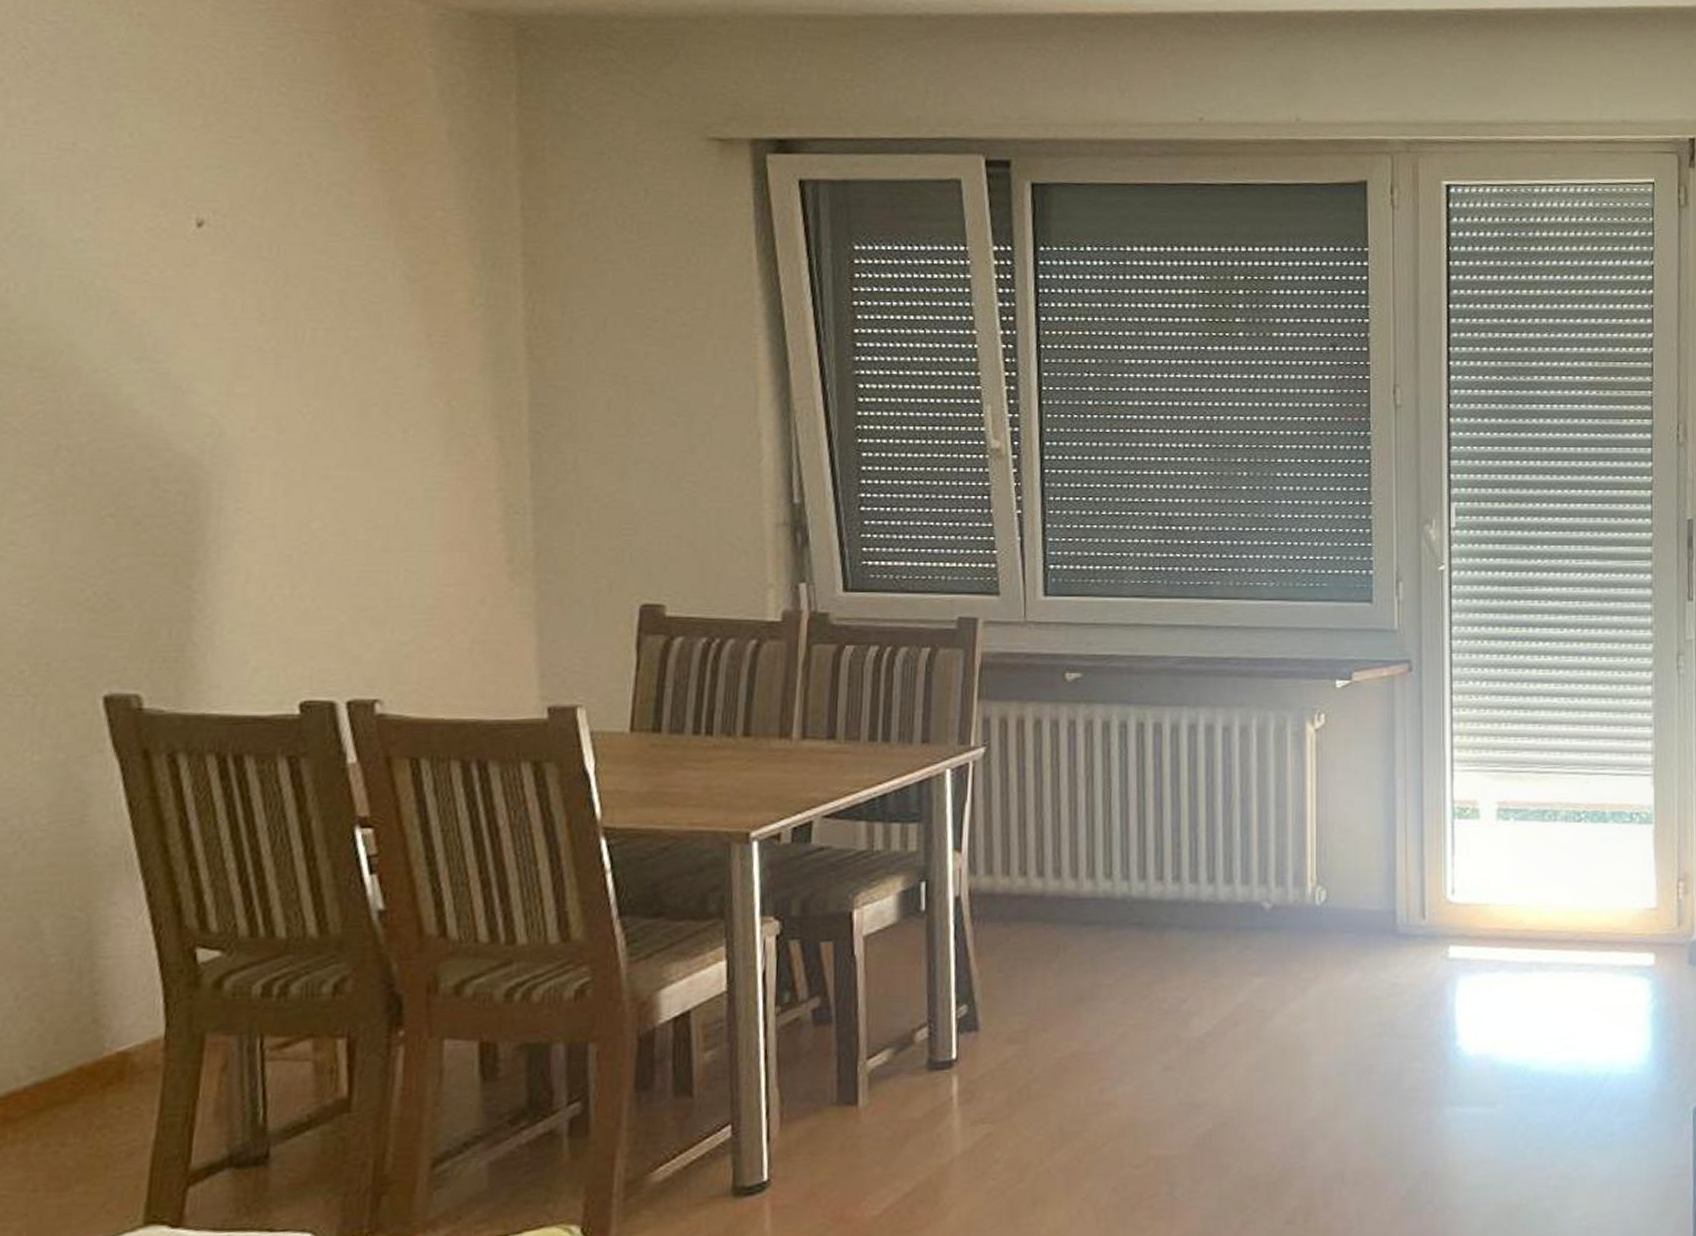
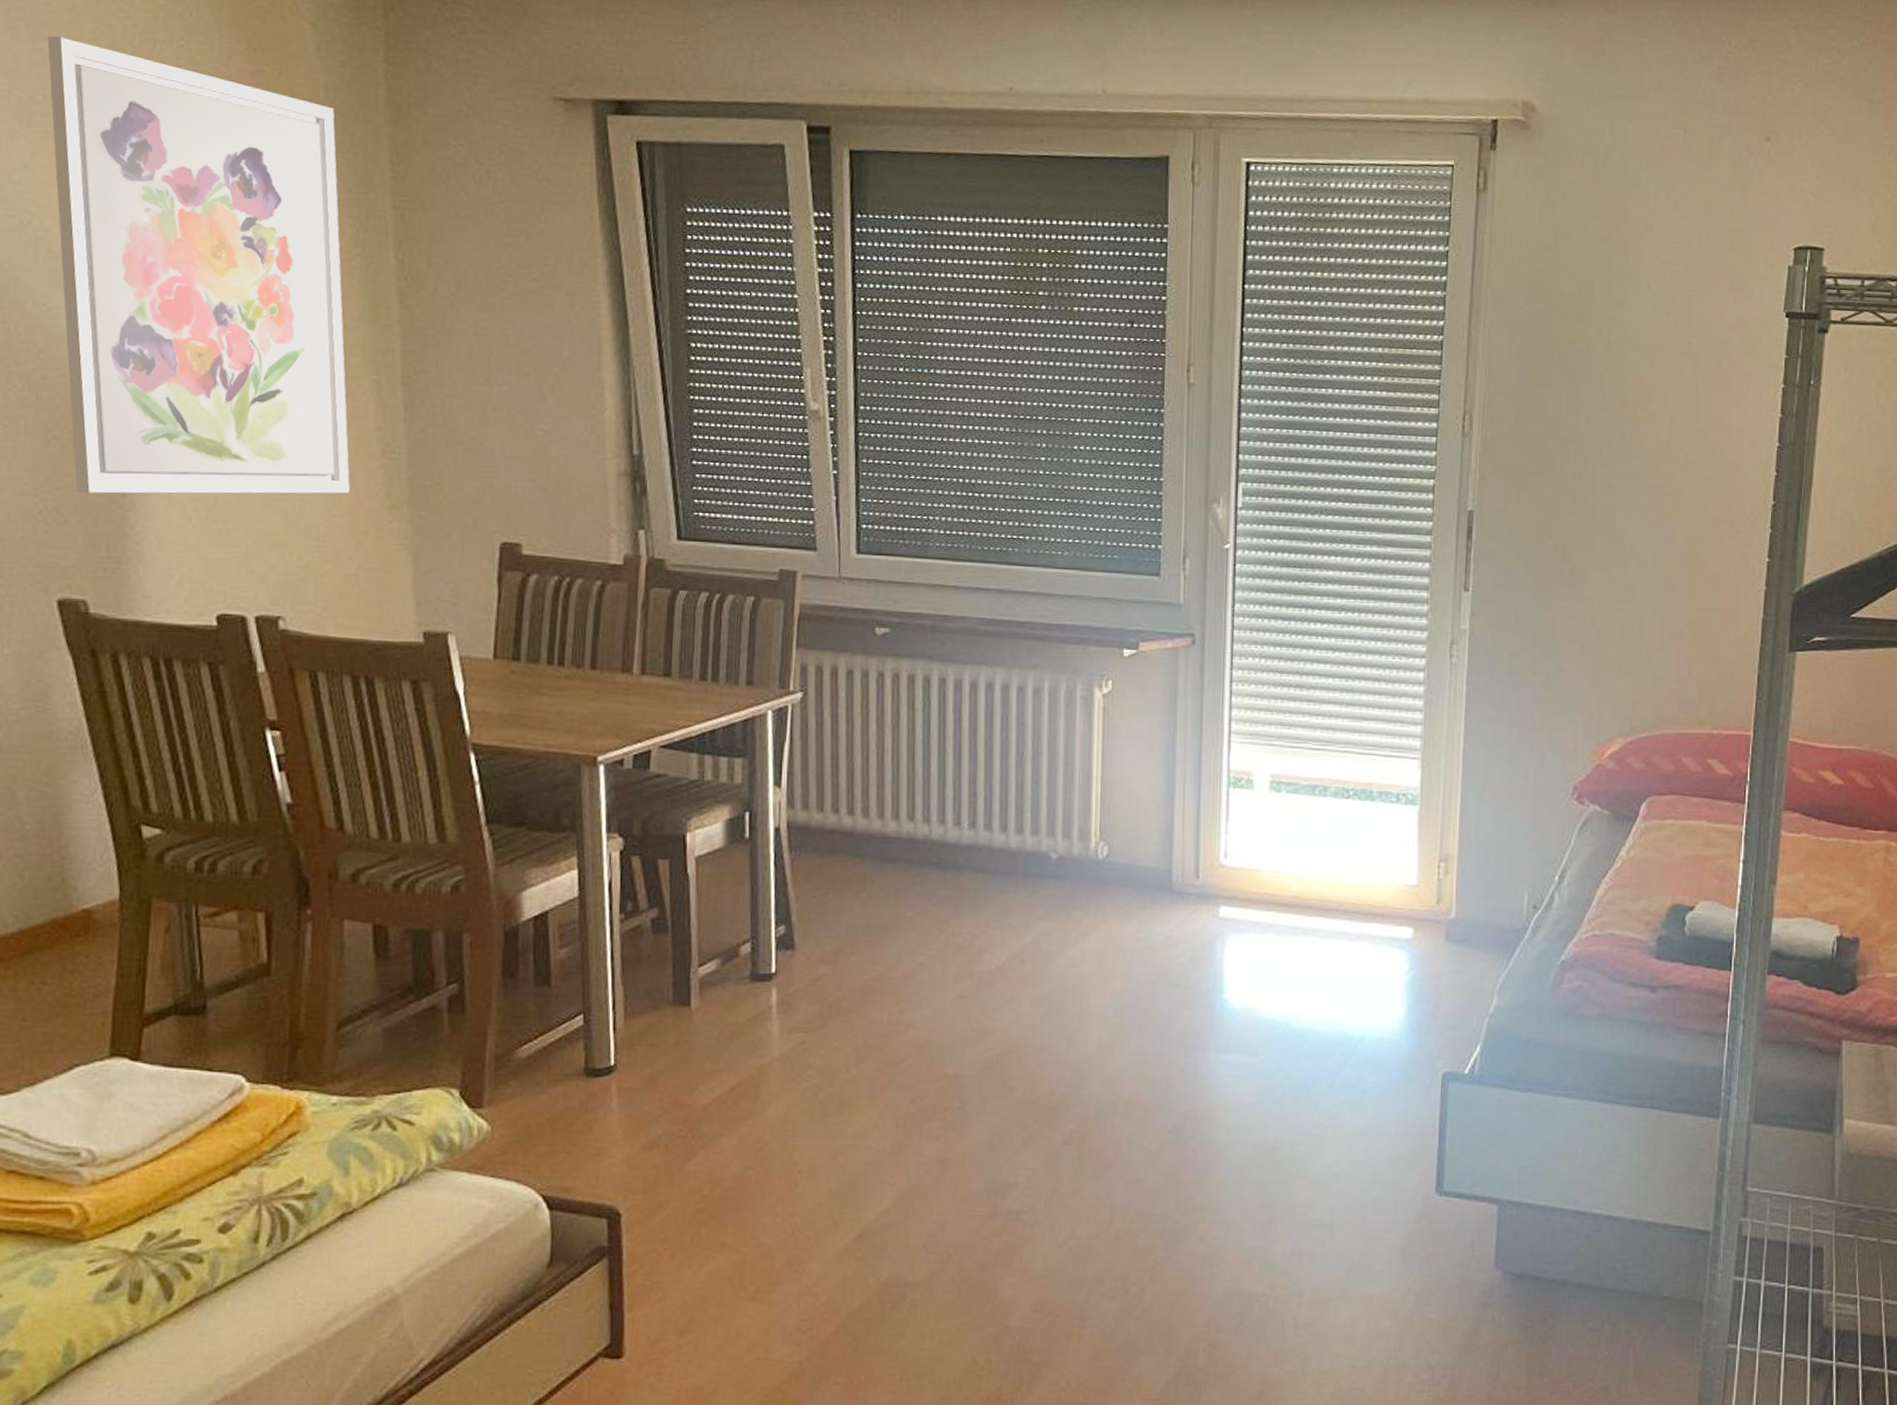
wall art: none [123,85,465,575] -> present [47,36,350,494]

